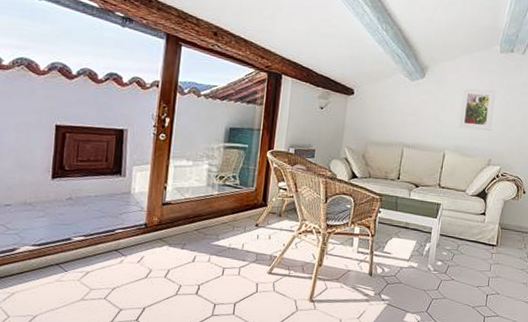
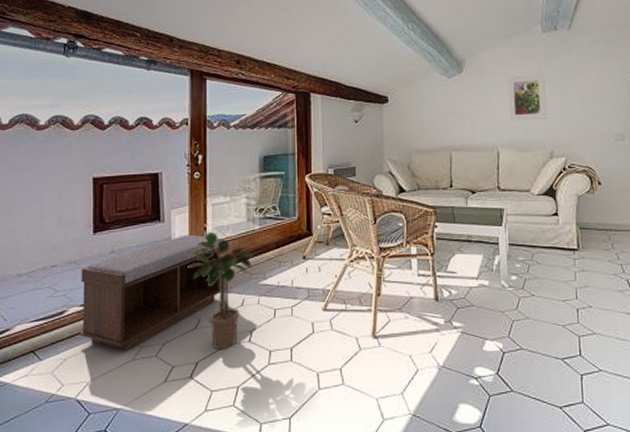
bench: none [30,191,181,291] -> present [80,234,222,351]
potted plant: none [144,192,211,299] -> present [187,232,255,350]

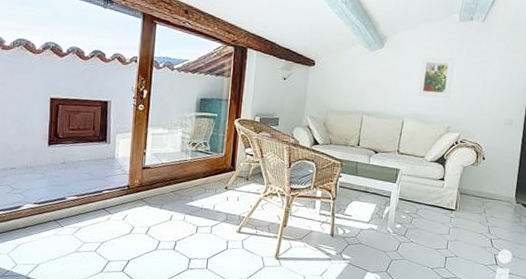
bench: present [80,234,222,351] -> none [33,156,158,244]
potted plant: present [187,232,255,350] -> none [127,157,185,253]

